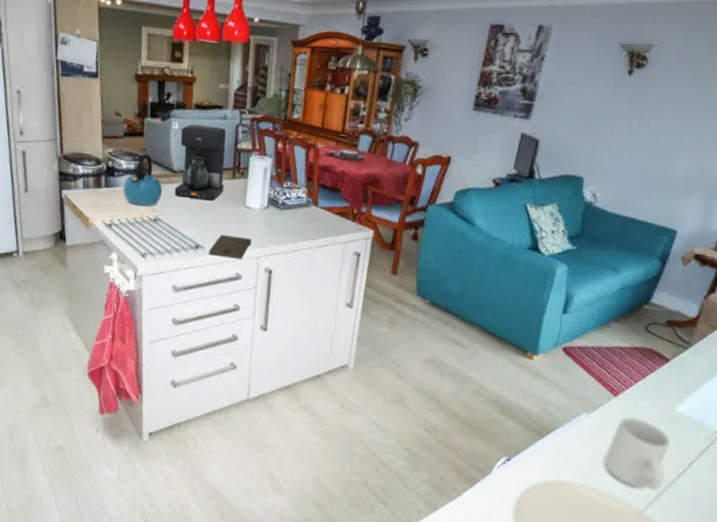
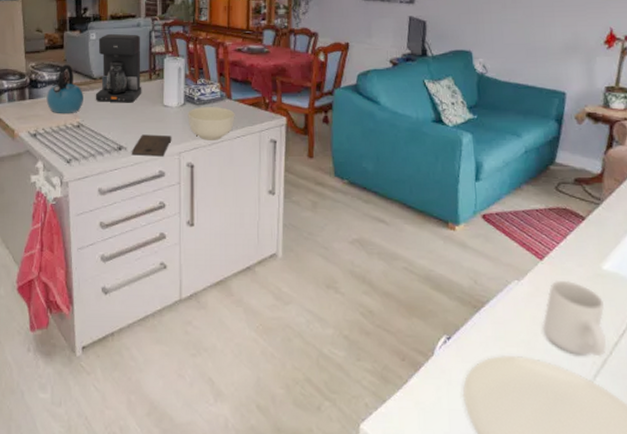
bowl: none [269,211,320,249] -> present [188,107,235,142]

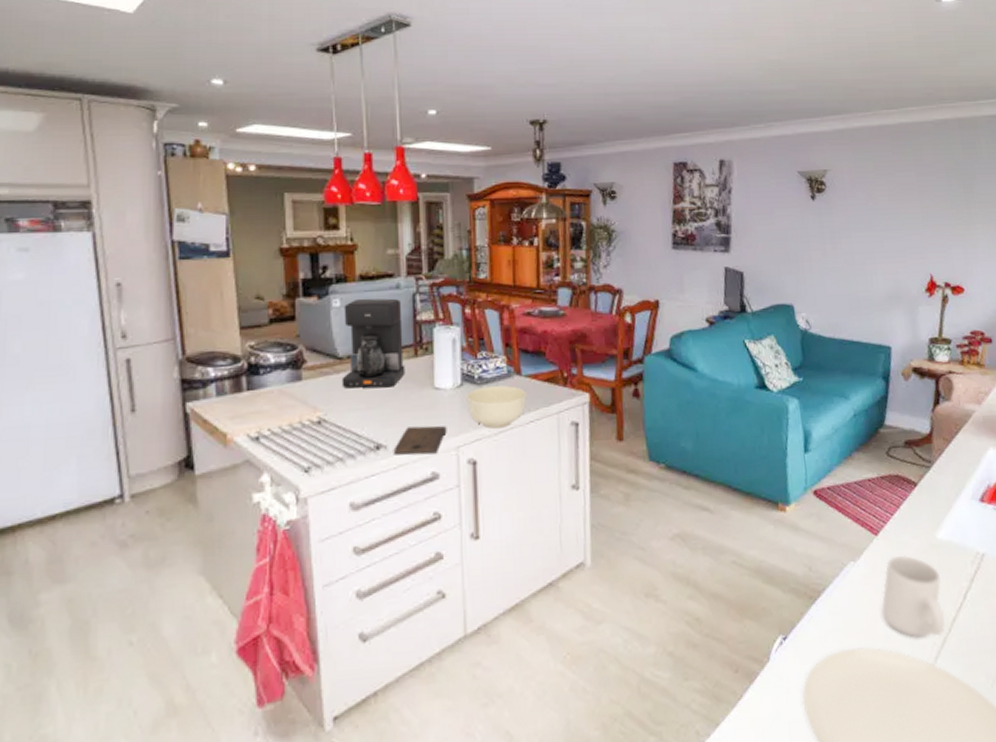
kettle: present [46,64,83,114] -> none [272,341,325,409]

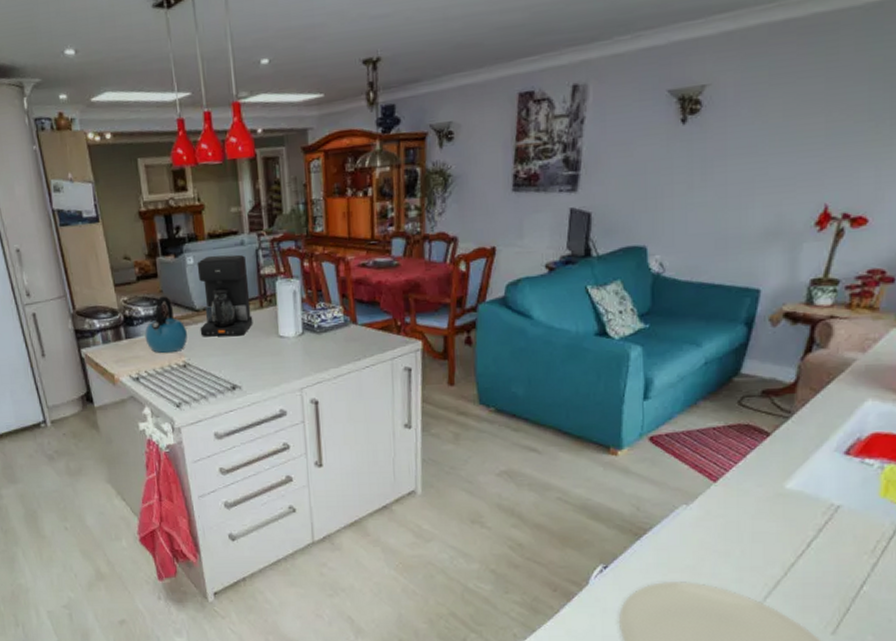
kettle: none [272,341,325,409] -> present [145,296,187,354]
cutting board: present [393,425,447,456] -> none [246,369,292,396]
bowl: present [466,385,527,430] -> none [307,334,363,374]
mug: present [881,554,945,638] -> none [711,501,782,579]

